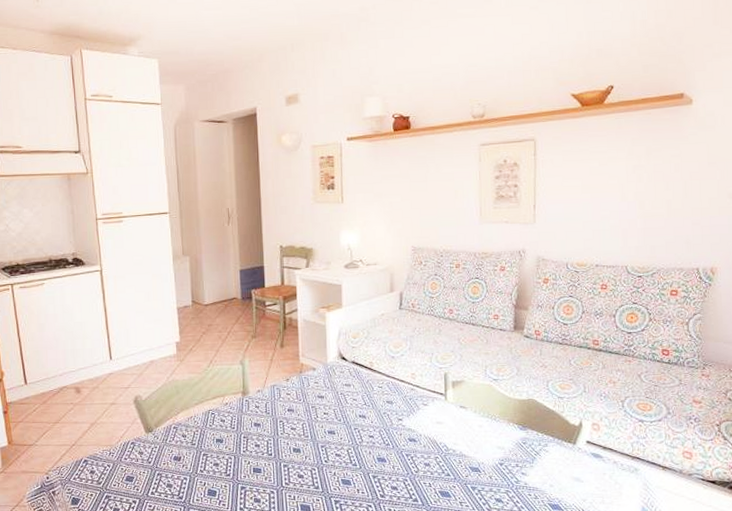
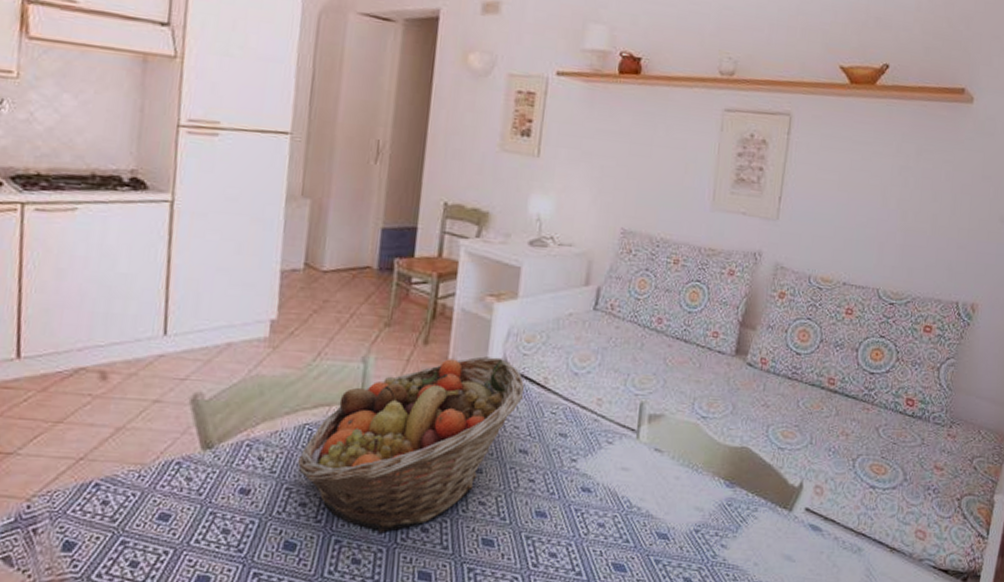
fruit basket: none [209,351,357,481] -> present [298,356,524,534]

